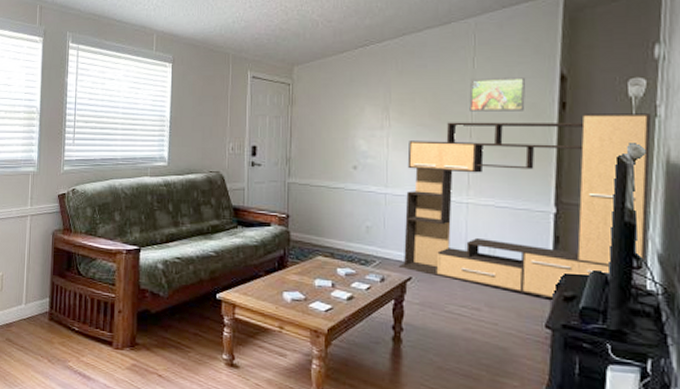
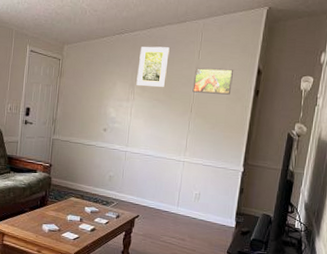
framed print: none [391,57,432,108] -> present [136,46,170,87]
media console: present [398,113,652,300] -> none [130,99,314,234]

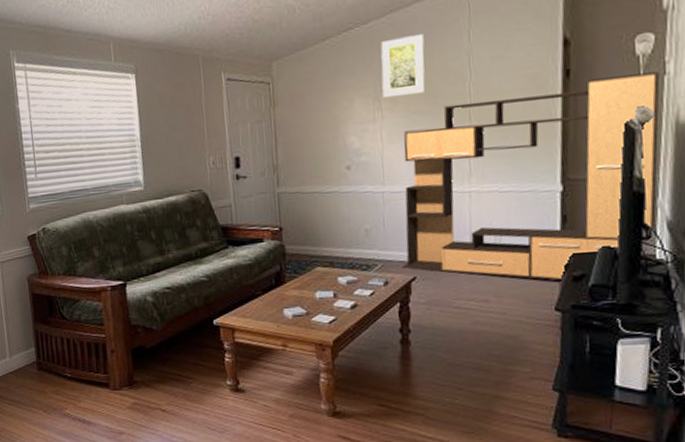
media console: none [130,99,314,234] -> present [401,71,661,281]
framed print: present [192,67,233,95] -> none [466,46,527,92]

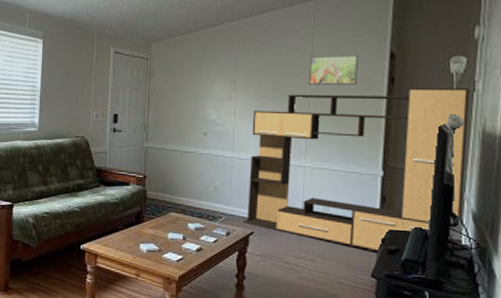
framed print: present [380,34,425,97] -> none [239,36,276,81]
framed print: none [466,46,527,92] -> present [308,55,358,85]

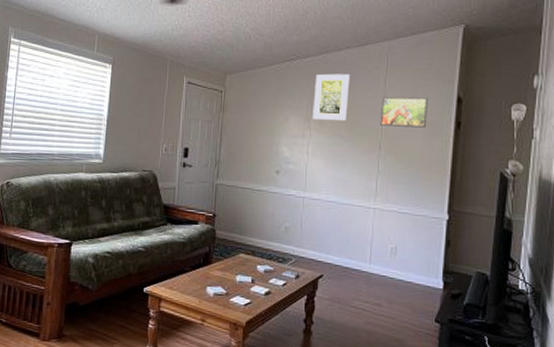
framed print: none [239,36,276,81] -> present [313,73,350,120]
media console: present [242,88,471,253] -> none [312,133,529,297]

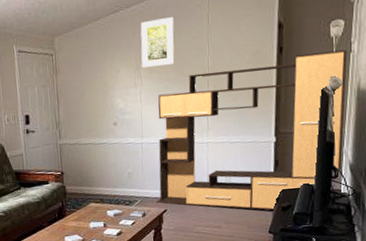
media console: none [312,133,529,297] -> present [156,50,348,211]
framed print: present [380,96,428,128] -> none [206,28,251,64]

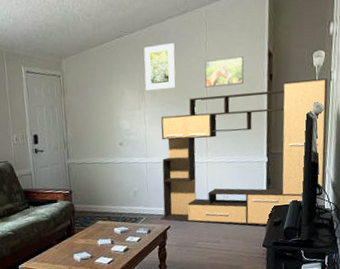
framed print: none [206,28,251,64] -> present [204,56,244,88]

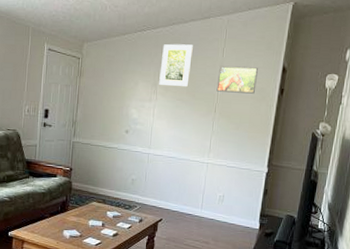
media console: present [160,78,328,226] -> none [153,99,338,235]

